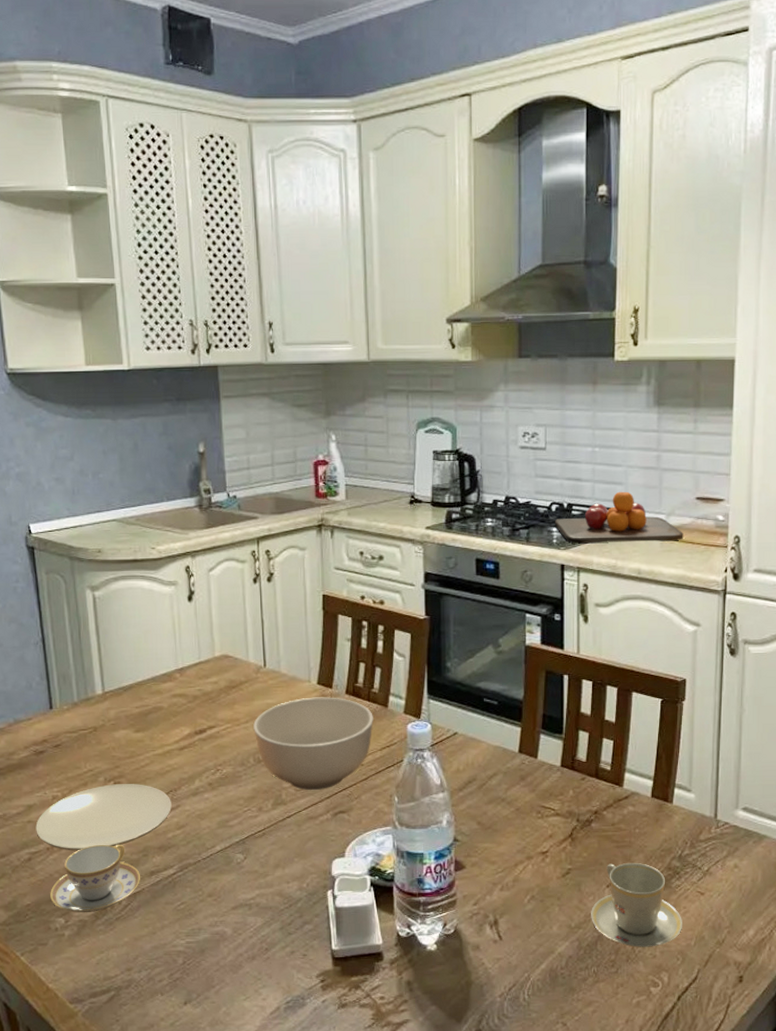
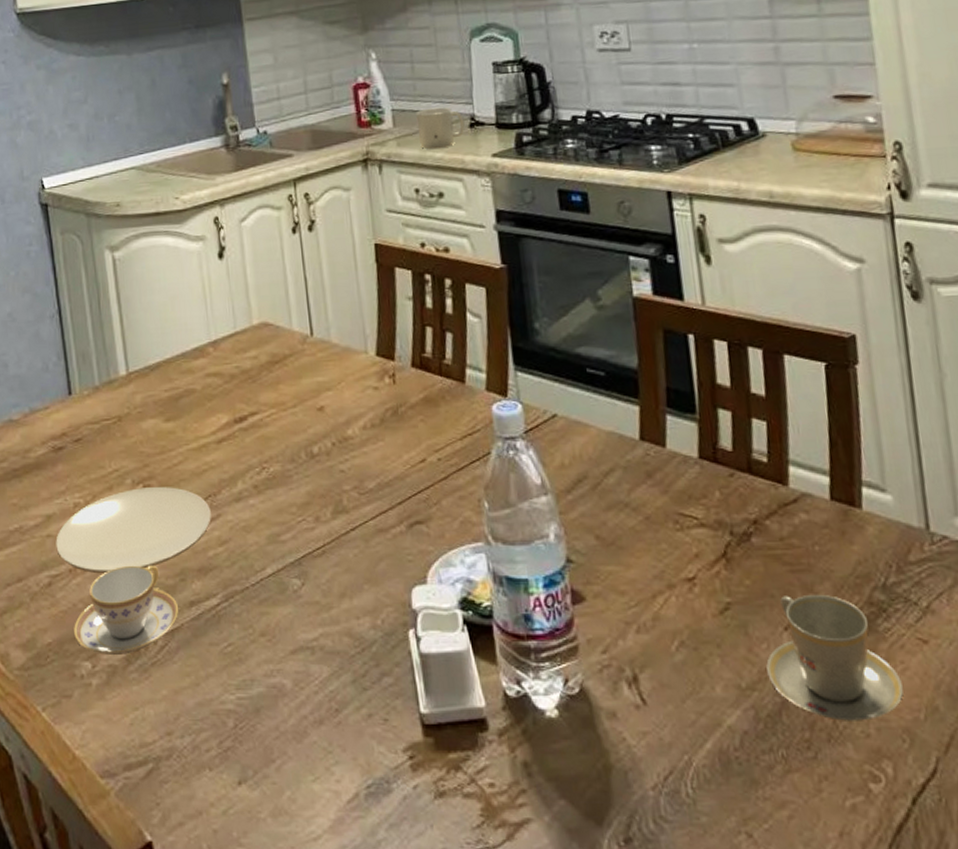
bowl: present [253,697,373,791] -> none [302,371,449,494]
mug: none [366,485,406,520] -> present [416,107,465,150]
chopping board: present [554,491,683,543] -> none [651,94,824,163]

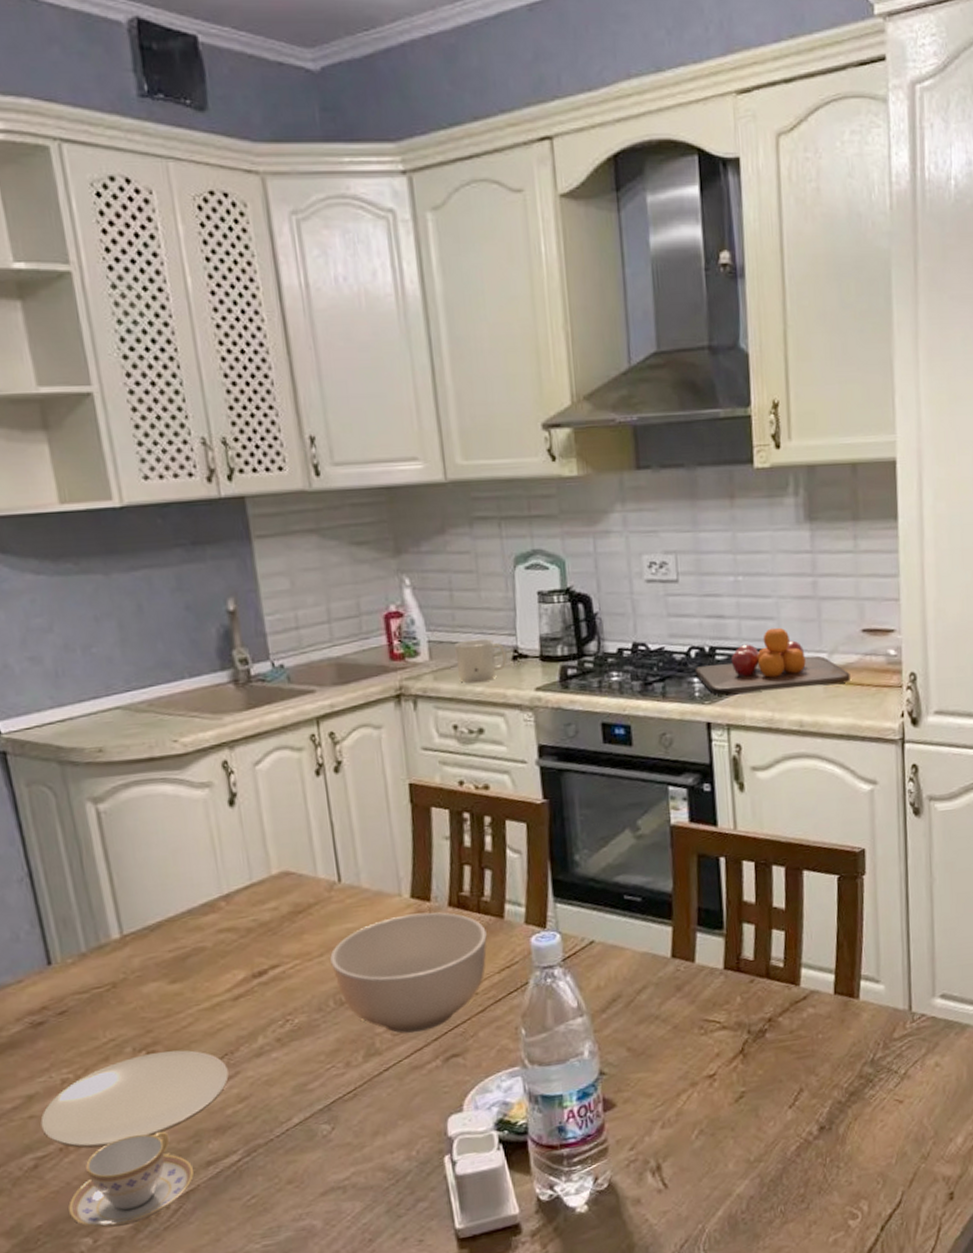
bowl: none [302,371,449,494] -> present [330,912,487,1034]
chopping board: none [651,94,824,163] -> present [695,627,850,695]
teacup: present [766,594,903,721] -> none [772,1074,881,1176]

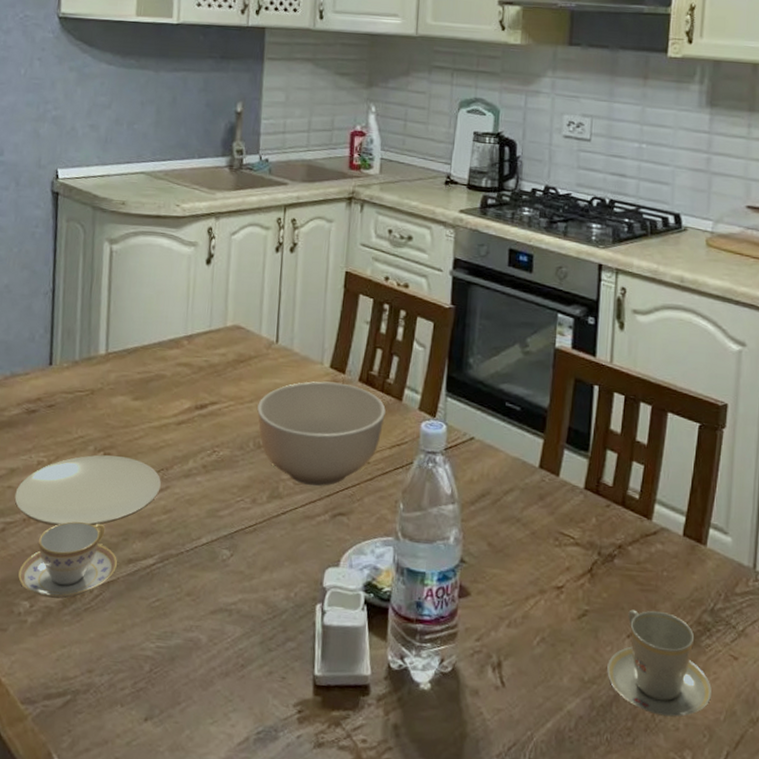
mug: present [454,638,508,684] -> none [400,162,441,199]
chopping board: present [695,627,850,695] -> none [594,192,732,250]
teacup: none [772,1074,881,1176] -> present [607,609,712,717]

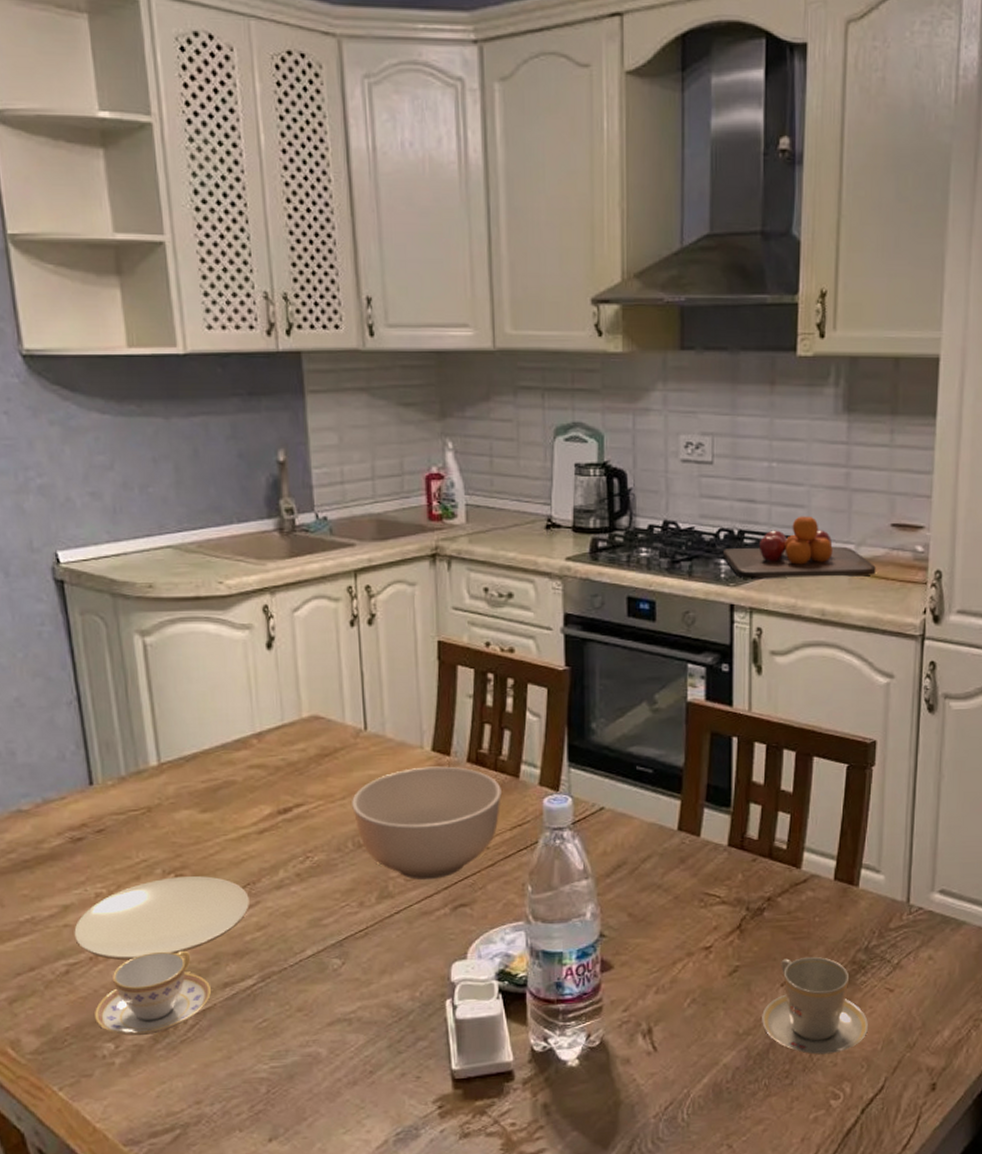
chopping board: none [594,192,732,250] -> present [722,516,876,578]

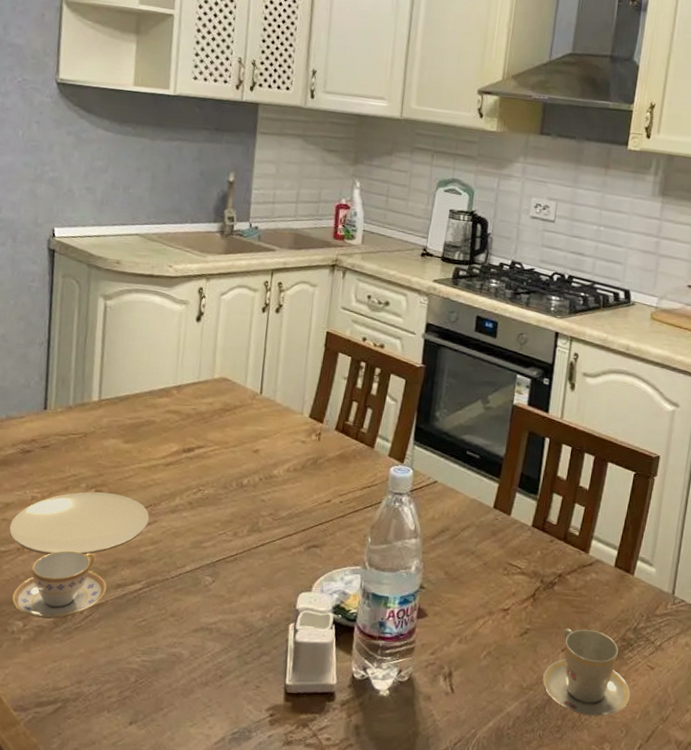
bowl: present [352,766,502,881] -> none [241,429,359,522]
chopping board: present [722,516,876,578] -> none [554,270,673,323]

